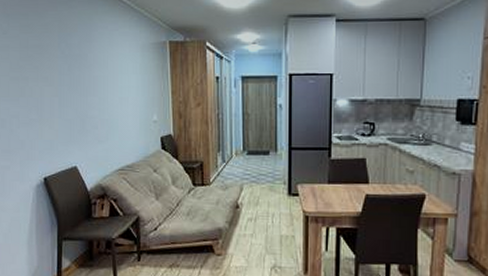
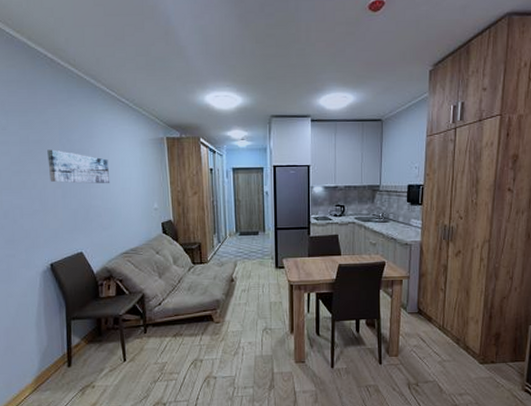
wall art: none [46,54,108,93] -> present [47,149,110,184]

